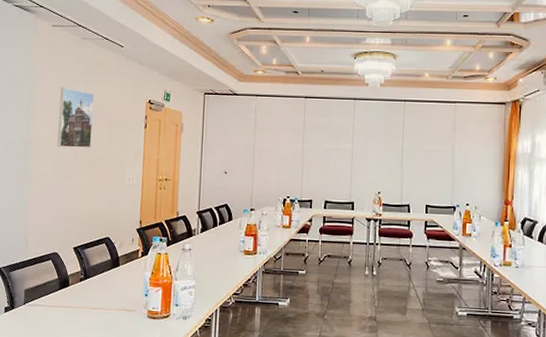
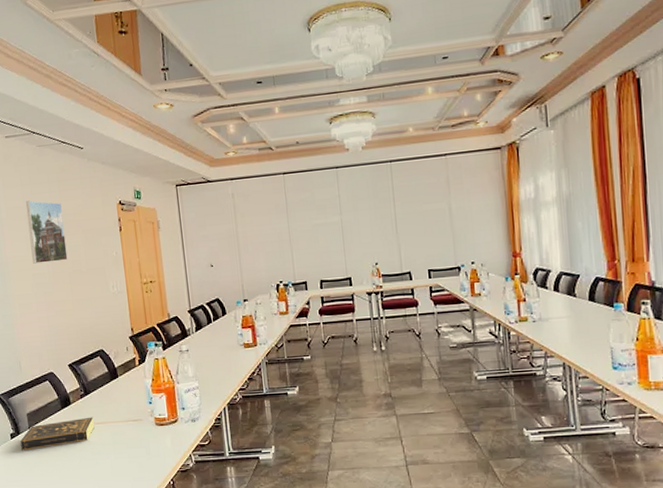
book: none [13,301,89,326] -> present [20,417,95,451]

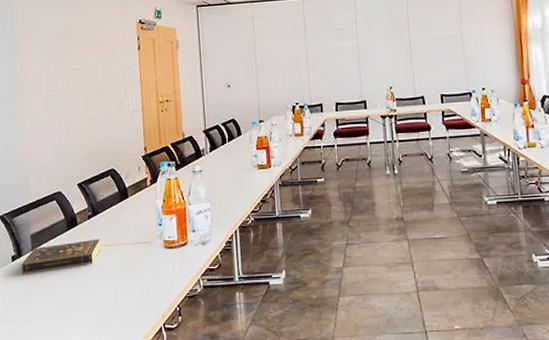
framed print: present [25,200,68,264] -> none [44,17,84,80]

